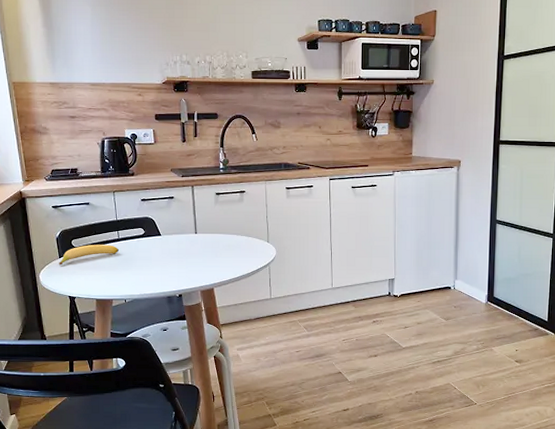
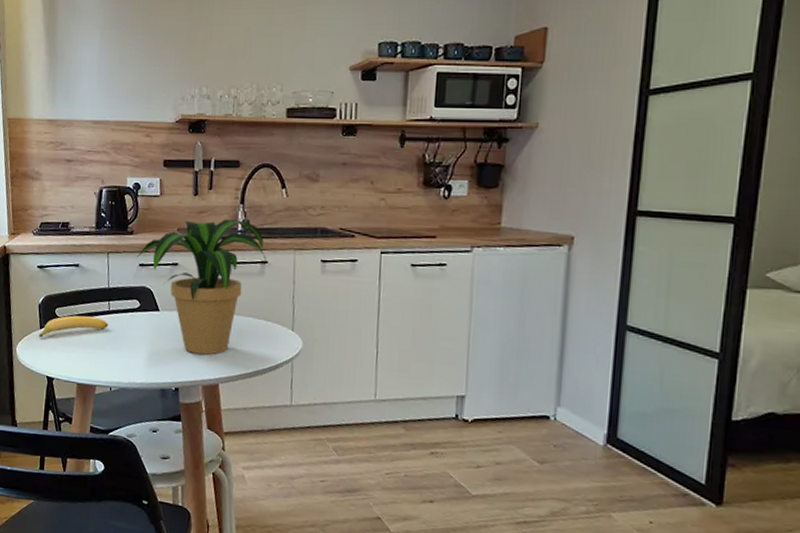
potted plant: none [138,160,245,266] -> present [136,219,267,355]

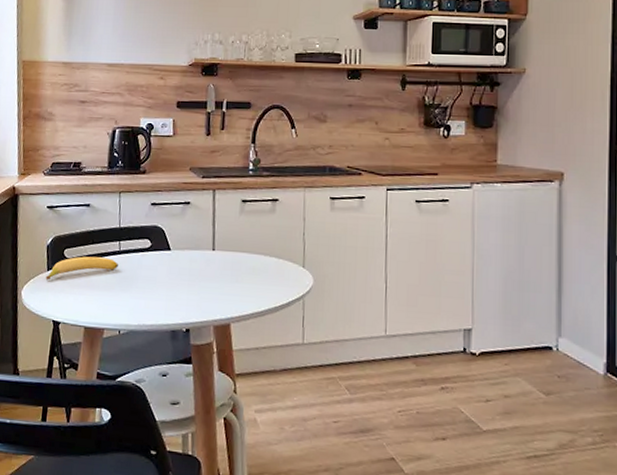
potted plant: present [136,219,267,355] -> none [148,158,278,294]

